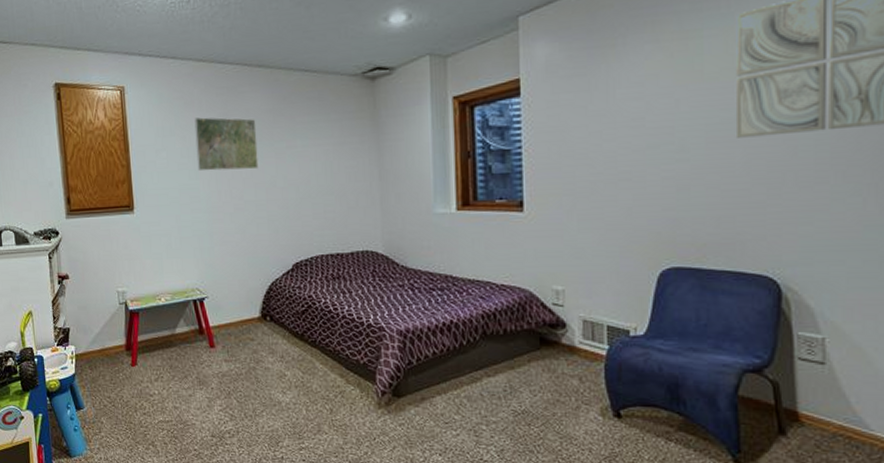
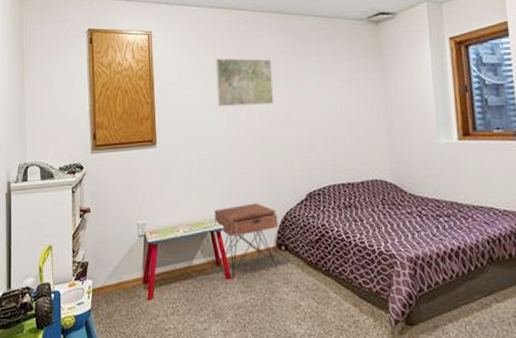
nightstand: none [196,272,263,349] -> present [214,203,278,280]

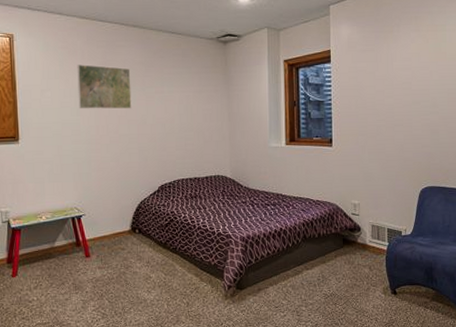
nightstand: present [214,203,278,280] -> none [75,193,133,258]

